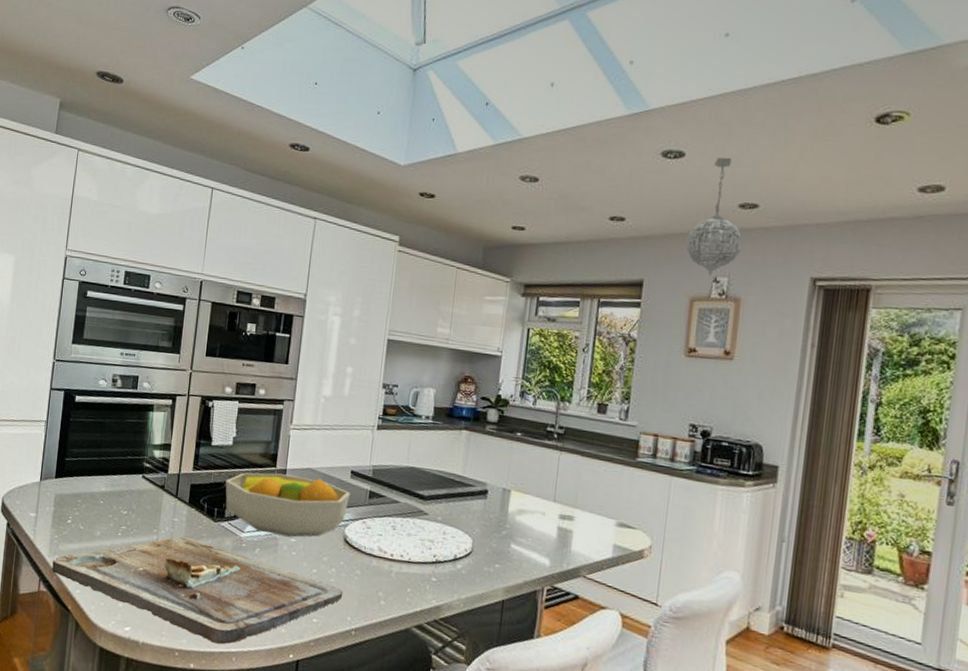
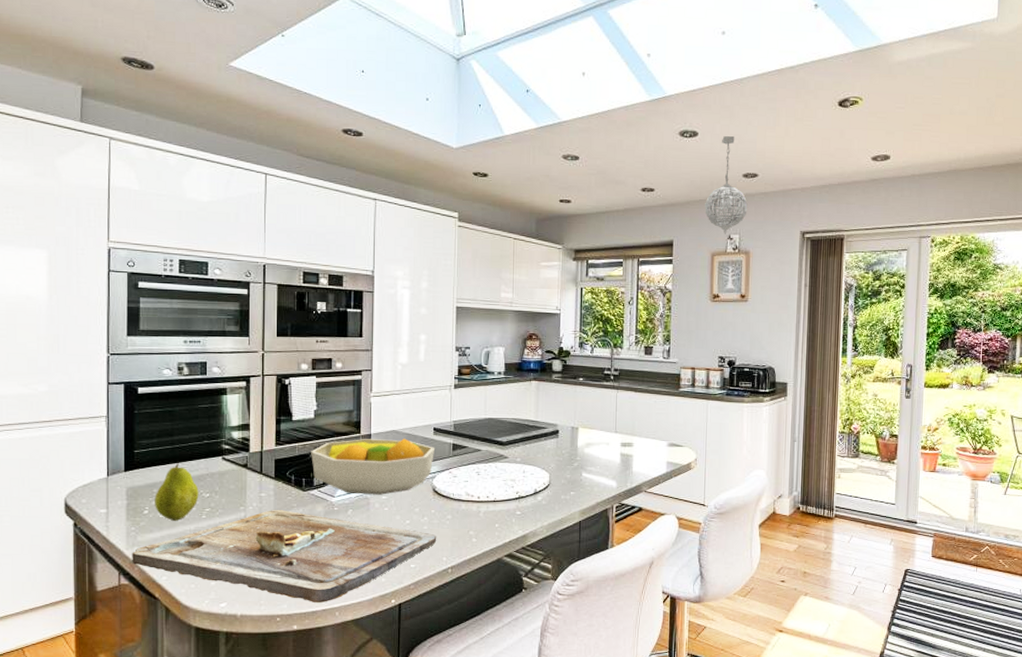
fruit: none [77,475,118,535] -> present [155,462,199,521]

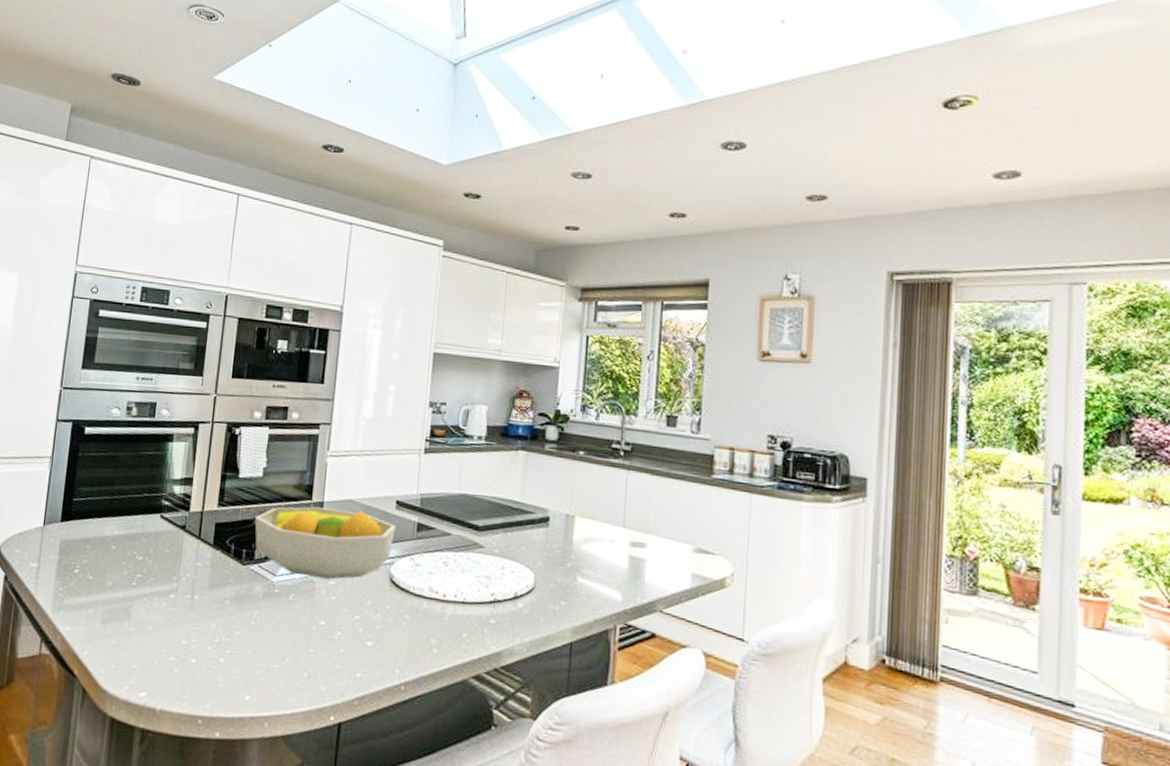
cutting board: present [132,510,437,602] -> none [55,584,390,708]
fruit: present [155,462,199,521] -> none [86,516,133,585]
pendant light: present [705,135,748,234] -> none [753,147,812,273]

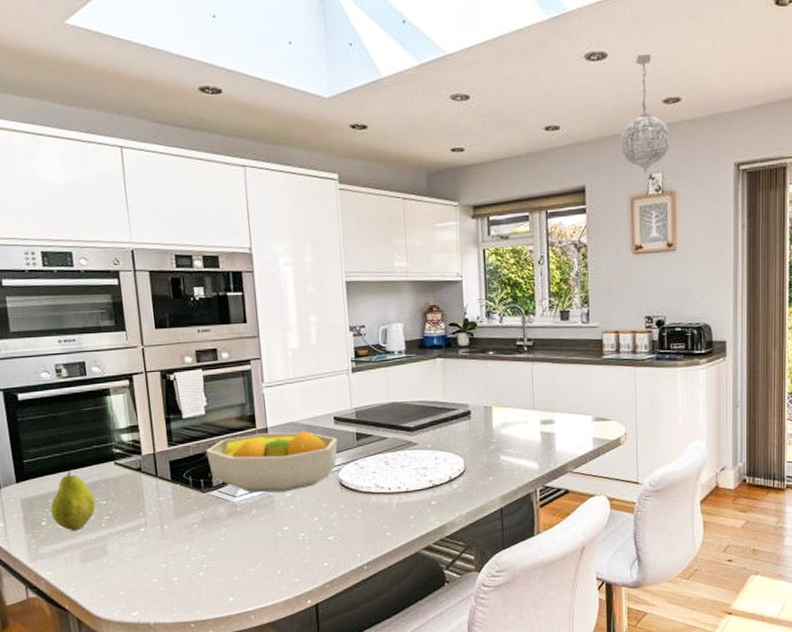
fruit: none [86,516,133,585] -> present [50,470,96,531]
pendant light: none [753,147,812,273] -> present [620,53,670,174]

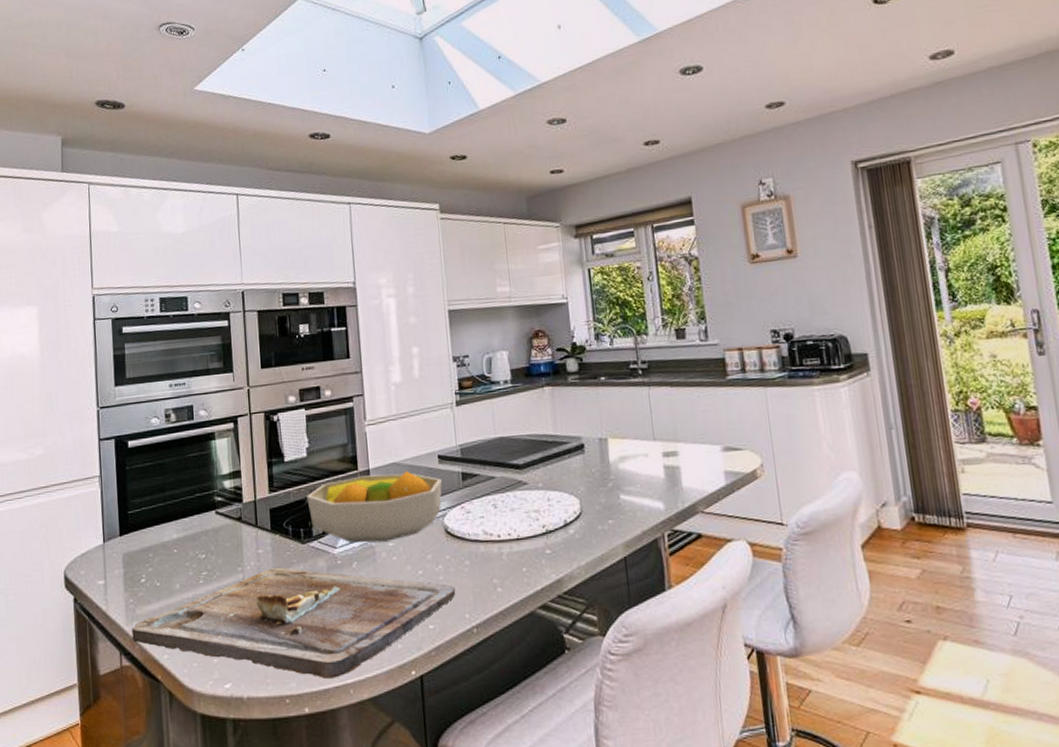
cutting board: none [35,513,349,607] -> present [132,568,456,679]
fruit: present [50,470,96,531] -> none [151,520,195,589]
pendant light: present [620,53,670,174] -> none [723,62,779,180]

